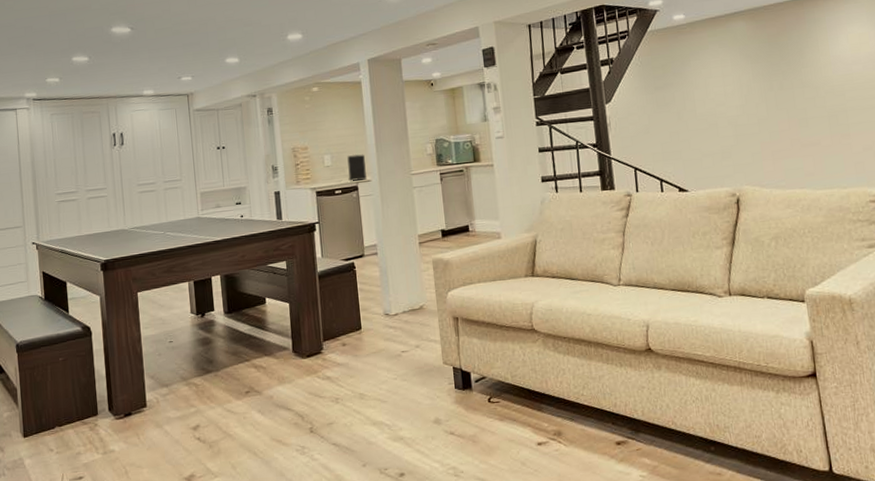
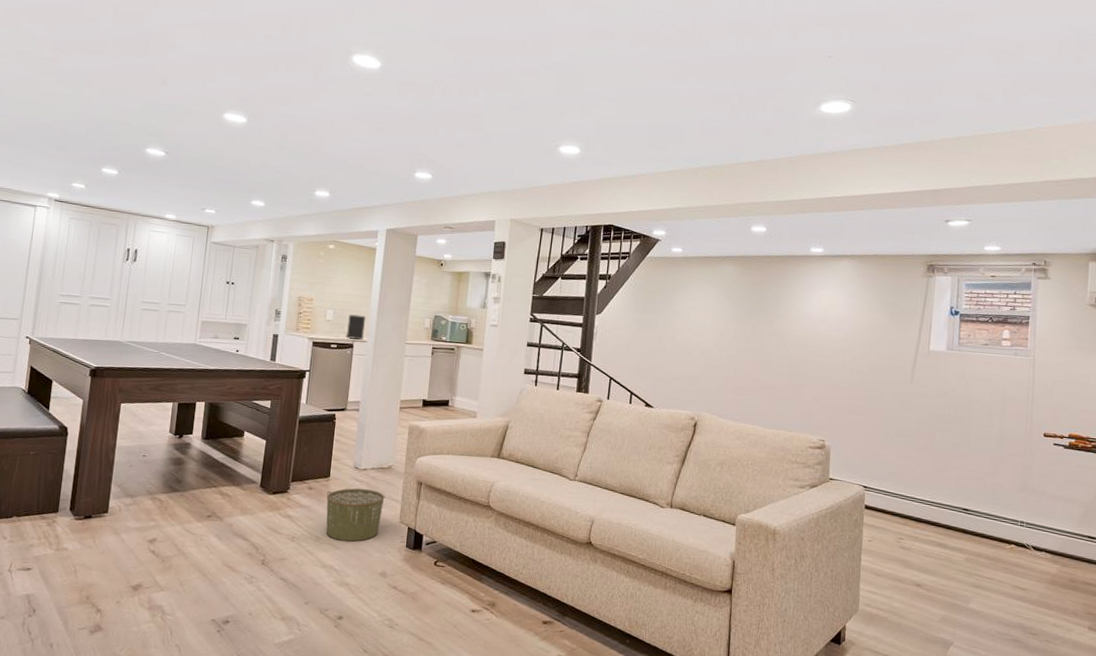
basket: none [361,334,424,394] -> present [326,488,385,542]

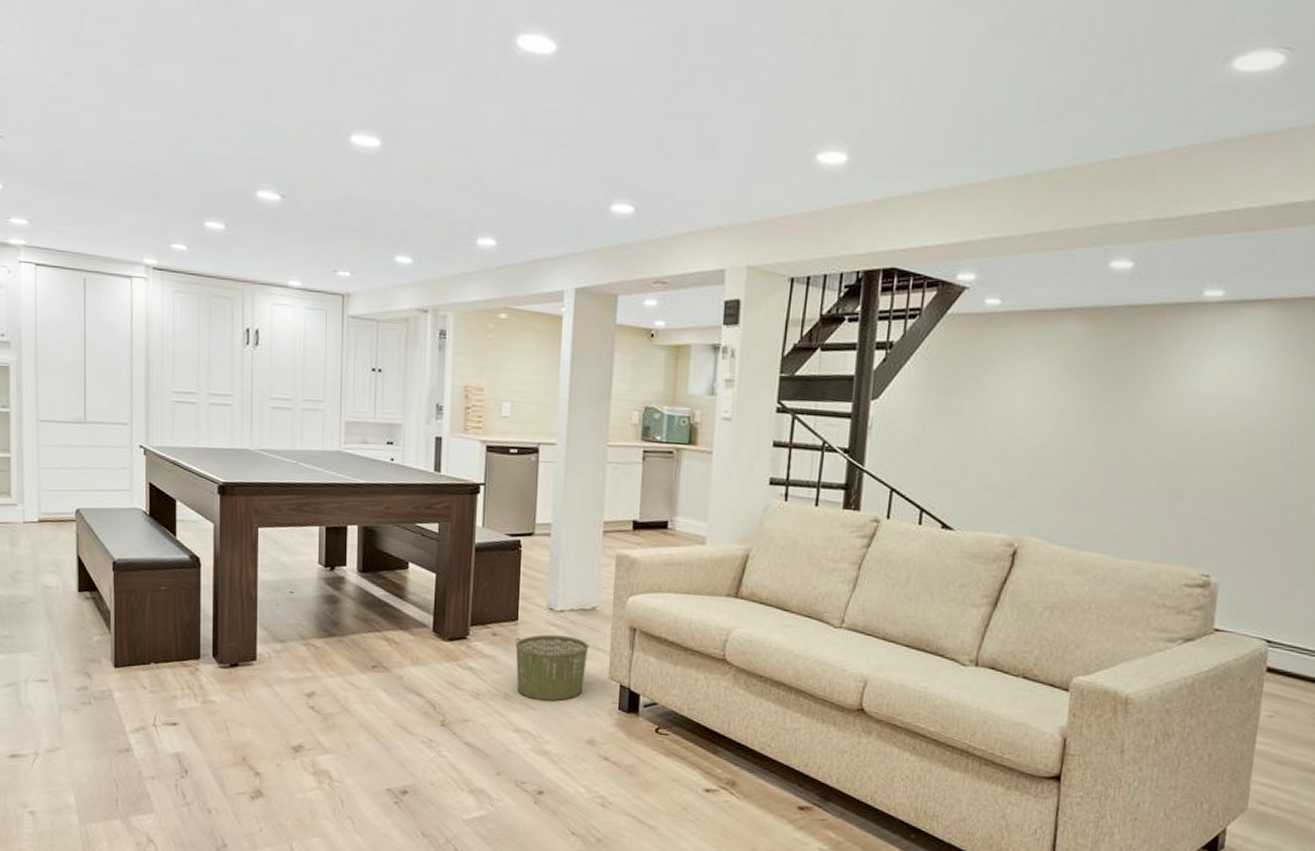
coffee maker: present [345,314,366,340] -> none [528,407,554,442]

